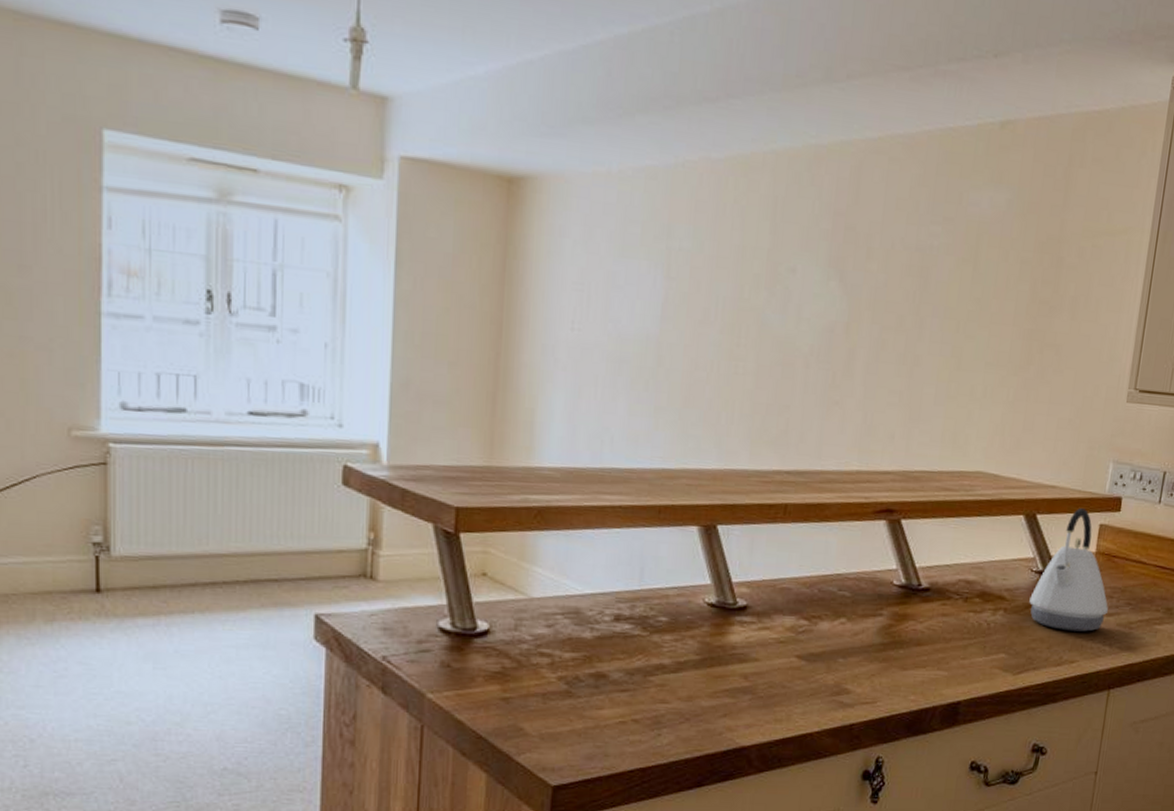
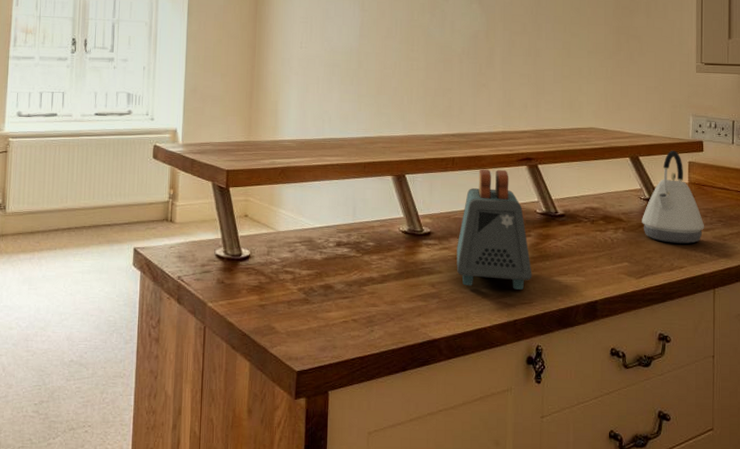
toaster: none [779,522,880,685] -> present [456,169,532,290]

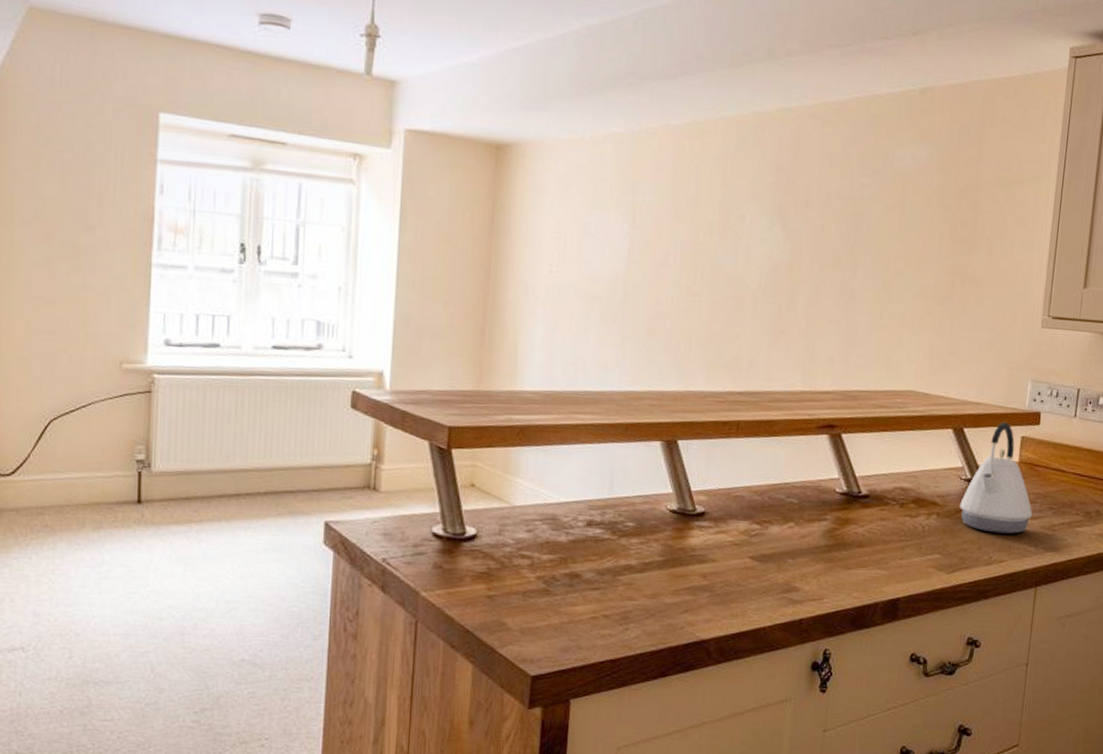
toaster: present [456,169,532,290] -> none [734,436,826,584]

